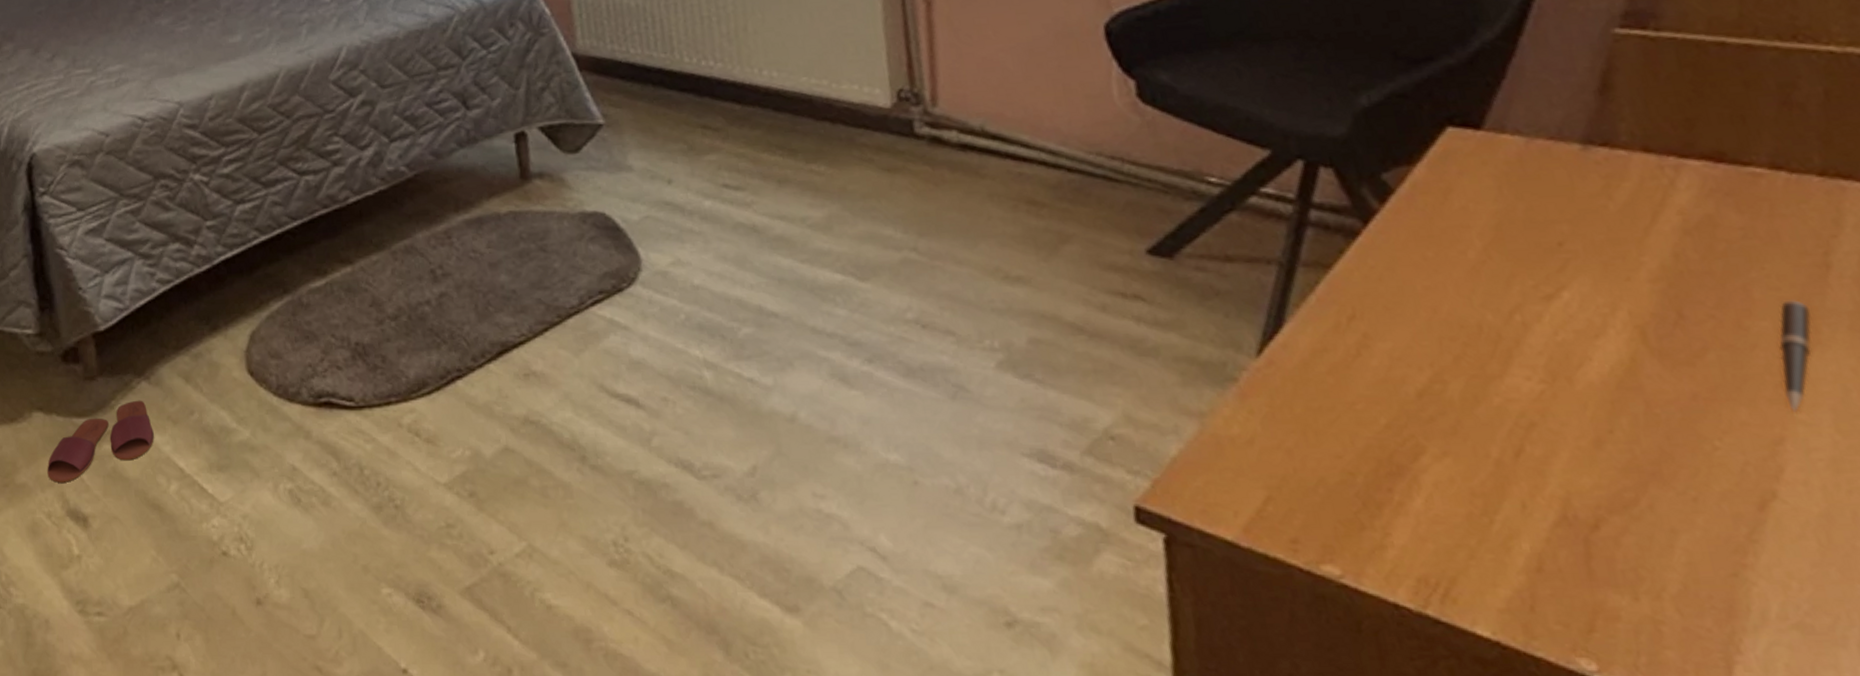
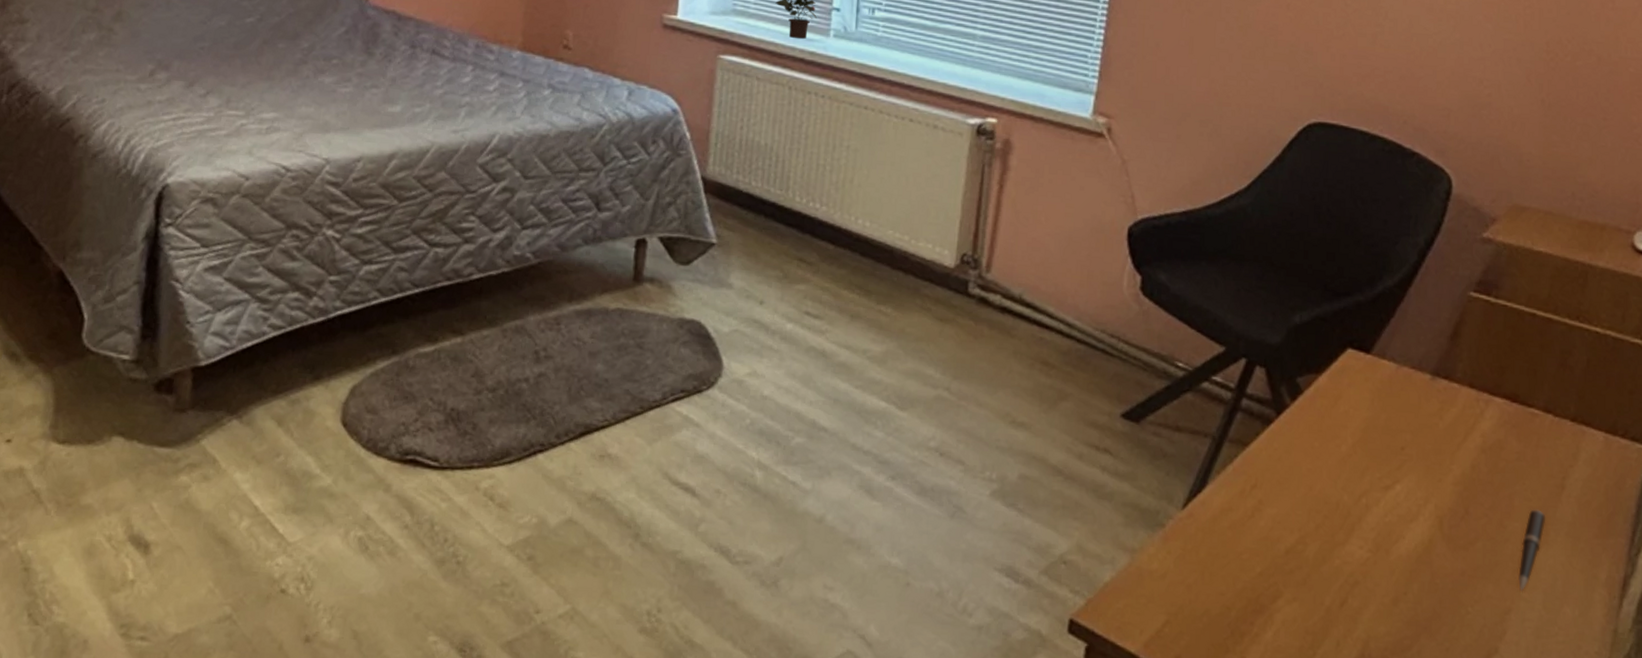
slippers: present [47,400,154,483] -> none [116,436,236,509]

